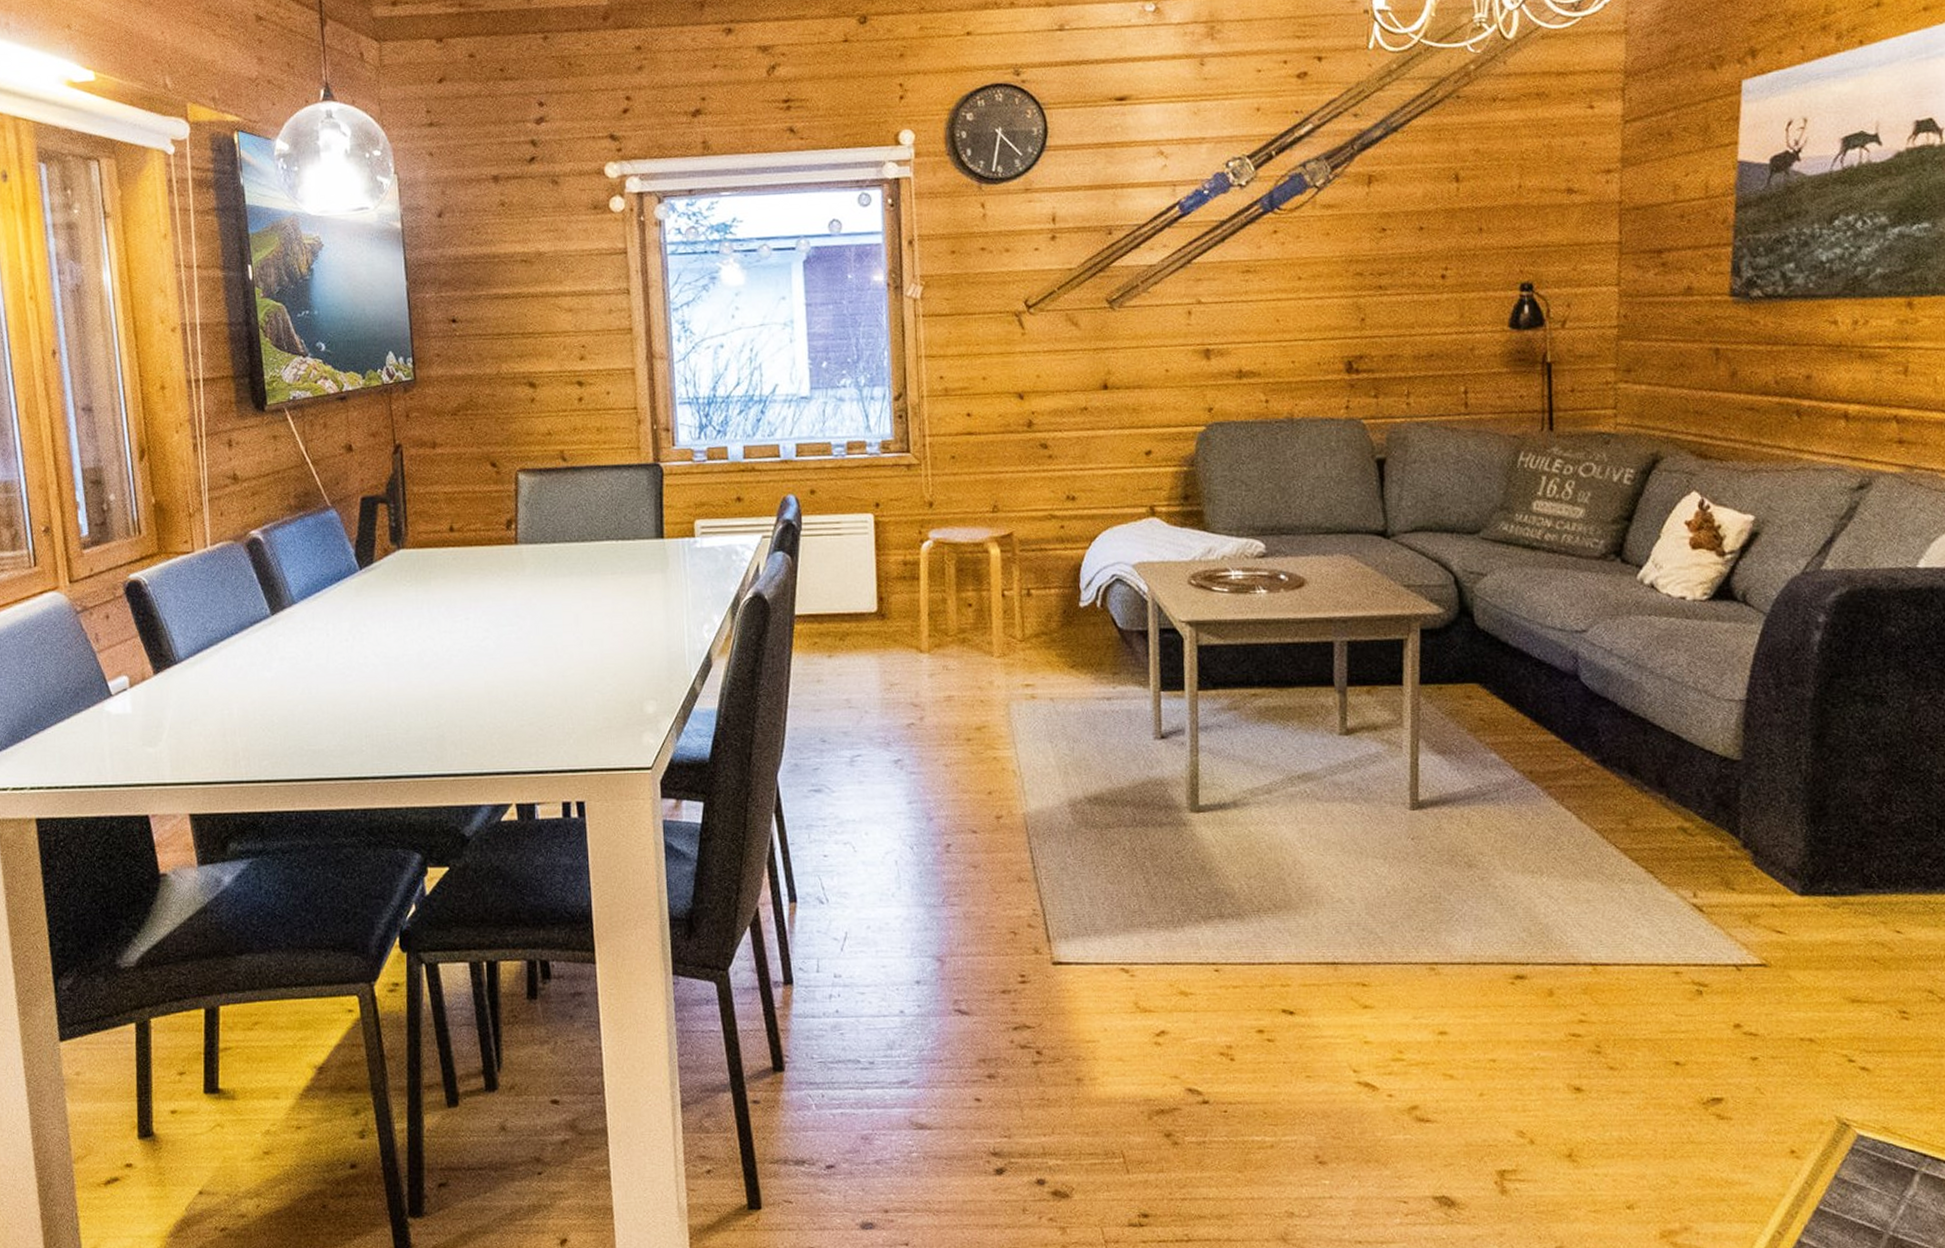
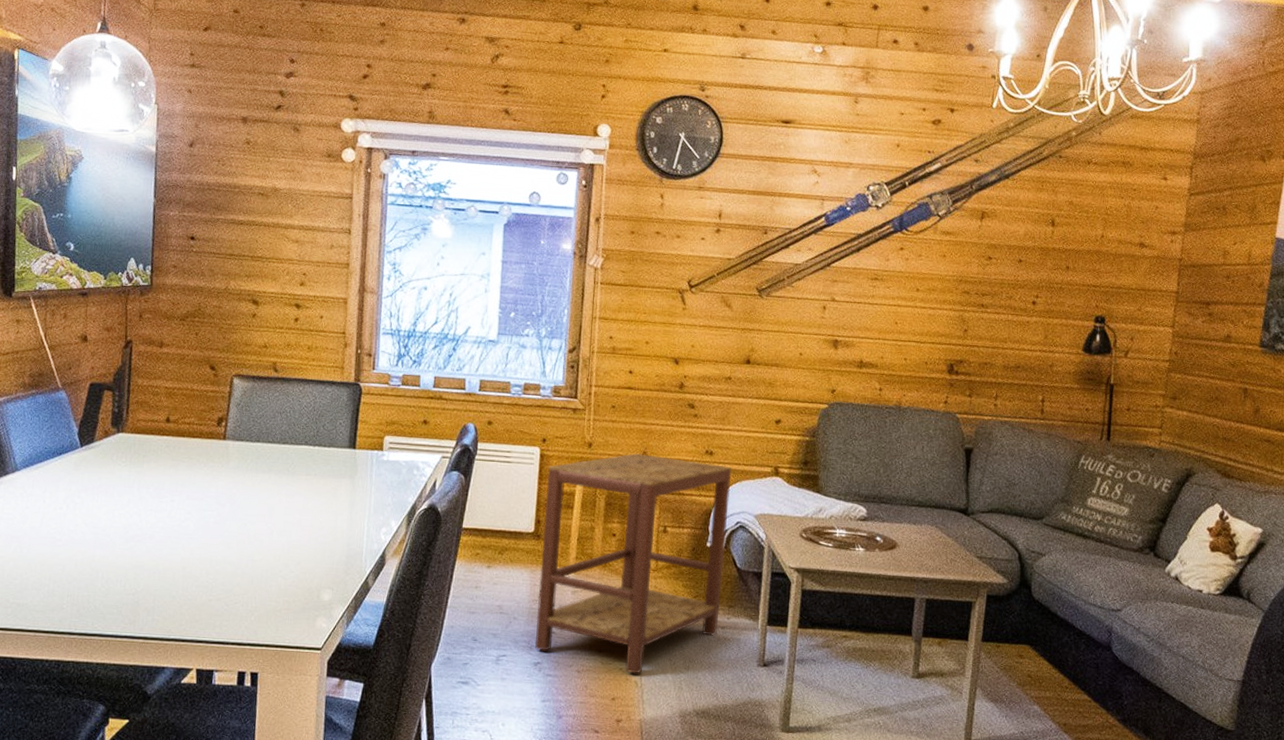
side table: none [885,508,1104,762] -> present [535,453,732,674]

